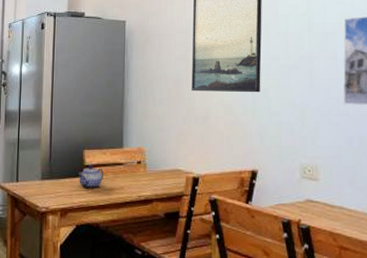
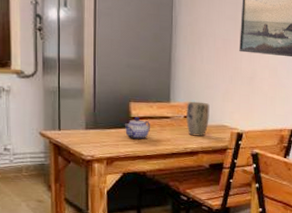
plant pot: none [138,145,163,183] -> present [185,101,210,137]

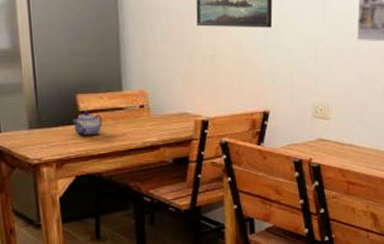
plant pot: present [185,101,210,137] -> none [141,88,169,128]

